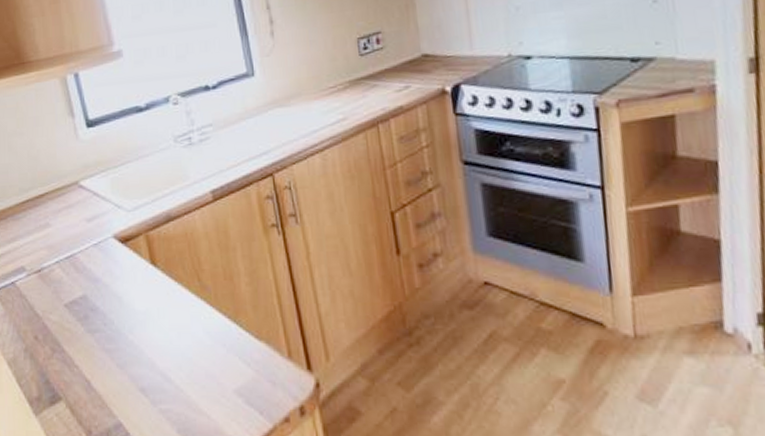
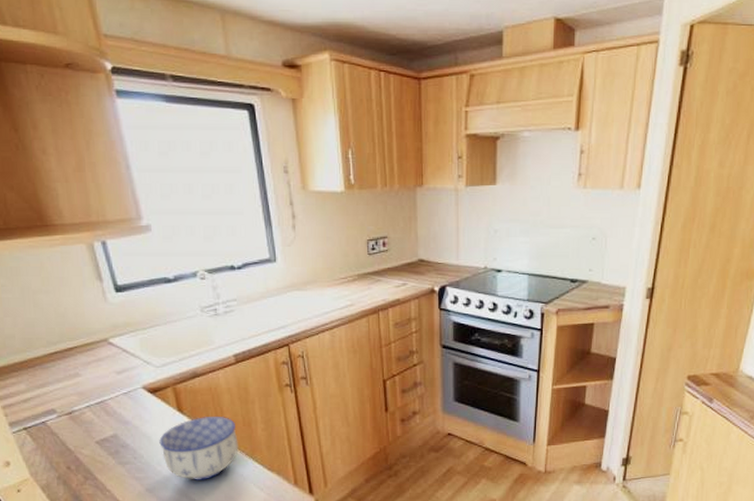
bowl: none [131,267,220,352] -> present [159,416,239,480]

